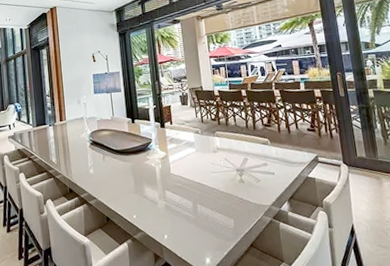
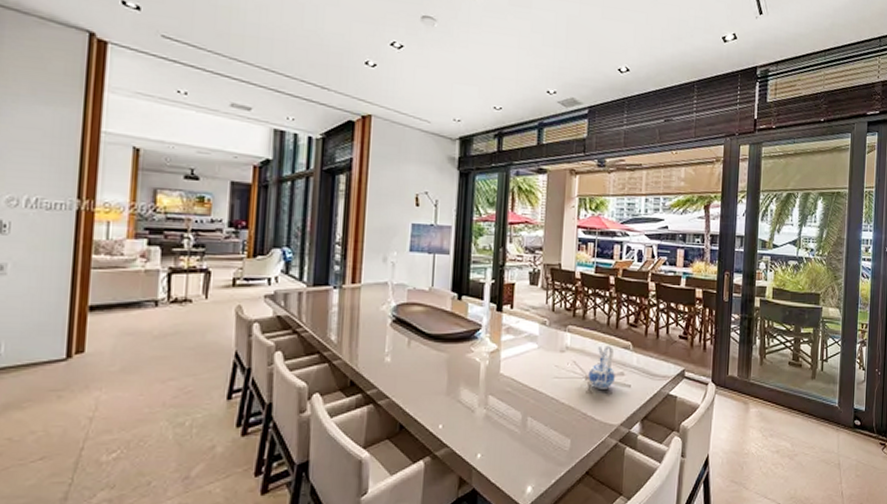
ceramic pitcher: none [238,143,260,178] -> present [588,345,615,389]

